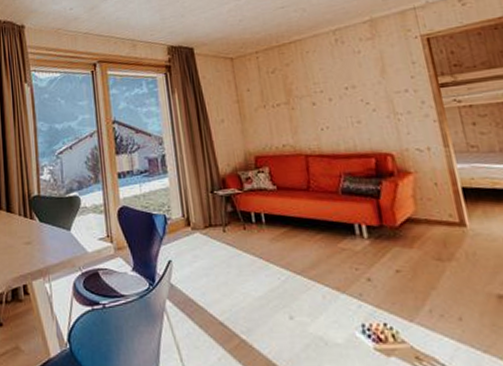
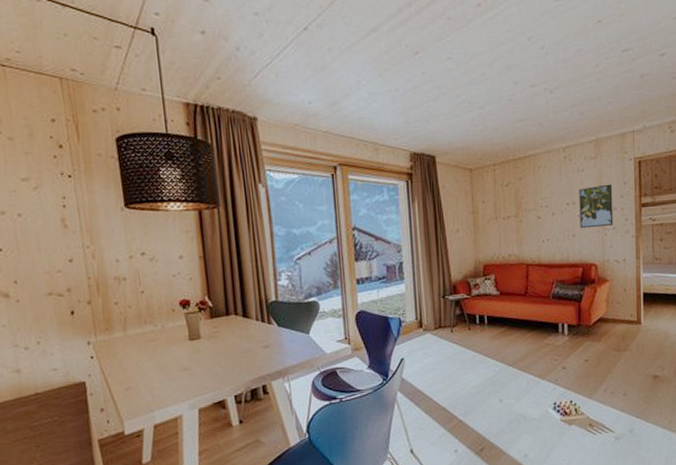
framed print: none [357,64,407,115] -> present [579,184,614,229]

